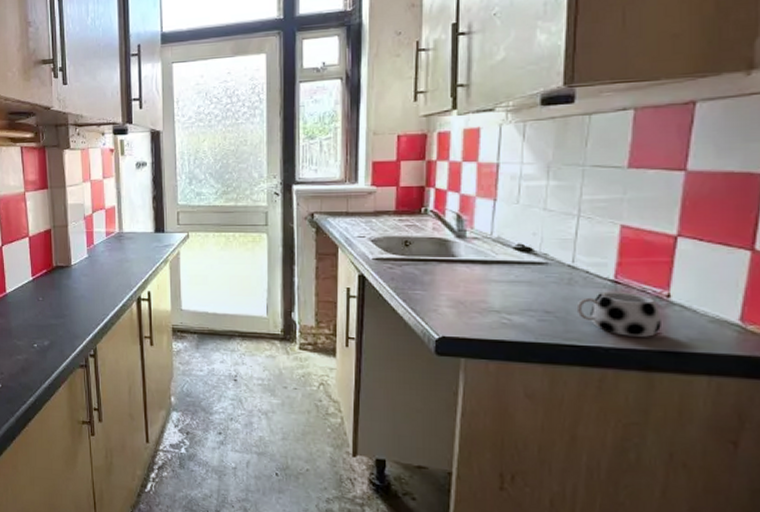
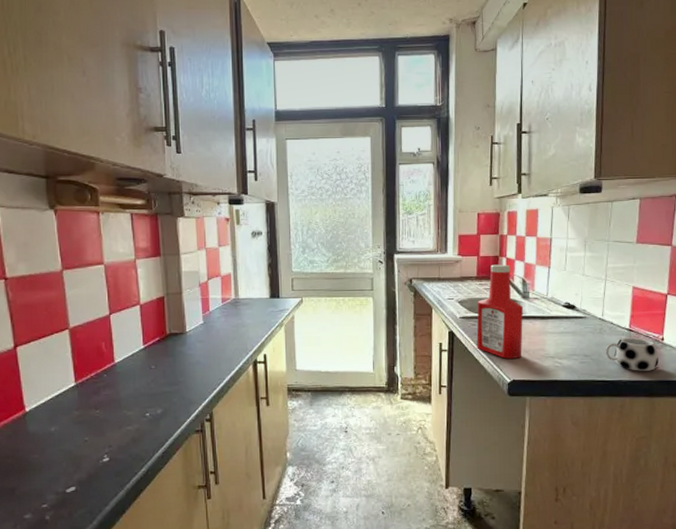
ketchup bottle: none [394,196,457,311] -> present [476,264,523,359]

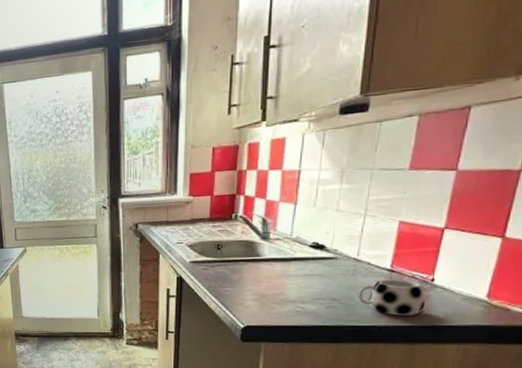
ketchup bottle: present [476,264,523,359] -> none [208,203,261,304]

